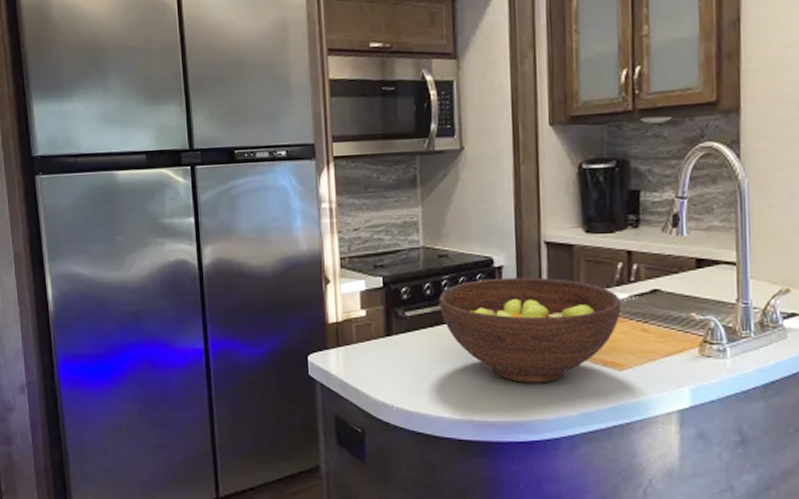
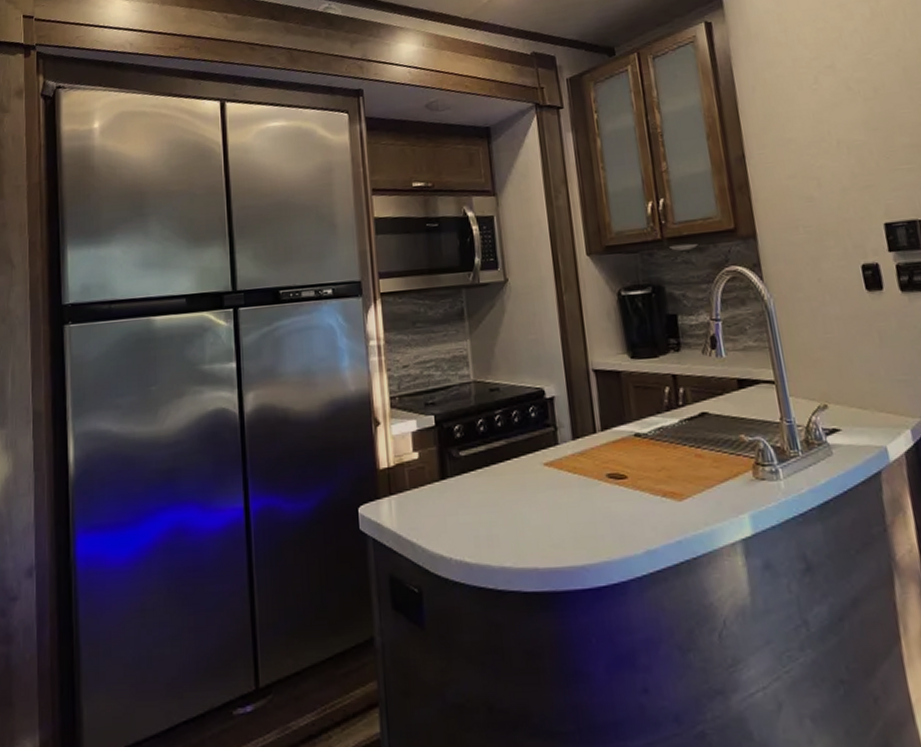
fruit bowl: present [438,277,621,383] -> none [492,406,674,522]

